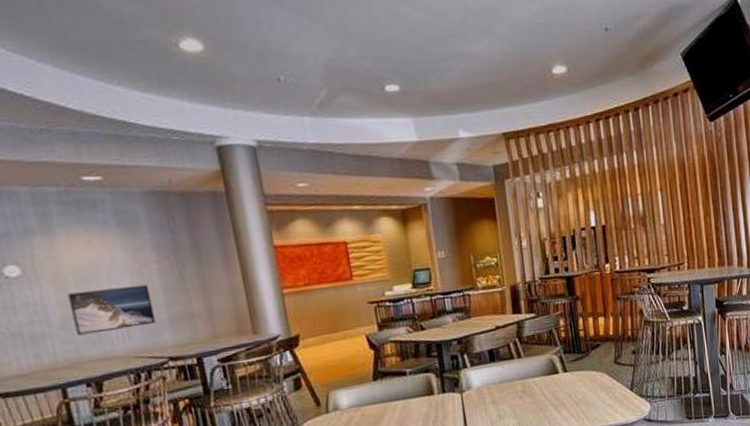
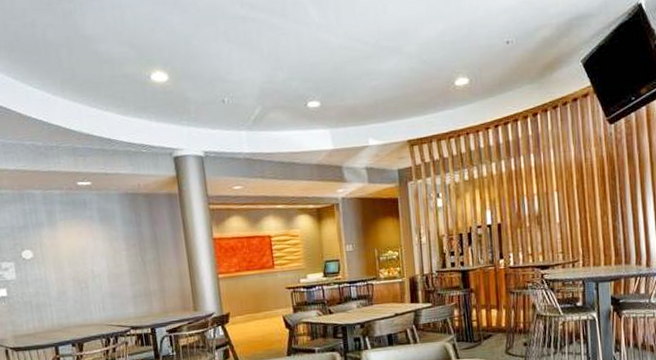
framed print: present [67,285,156,336] -> none [63,267,123,306]

